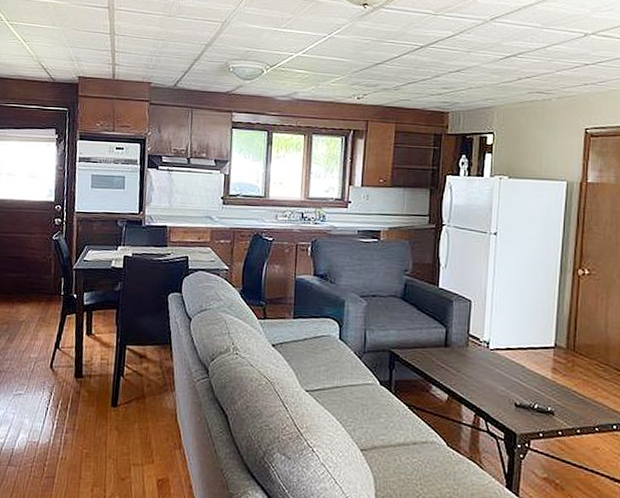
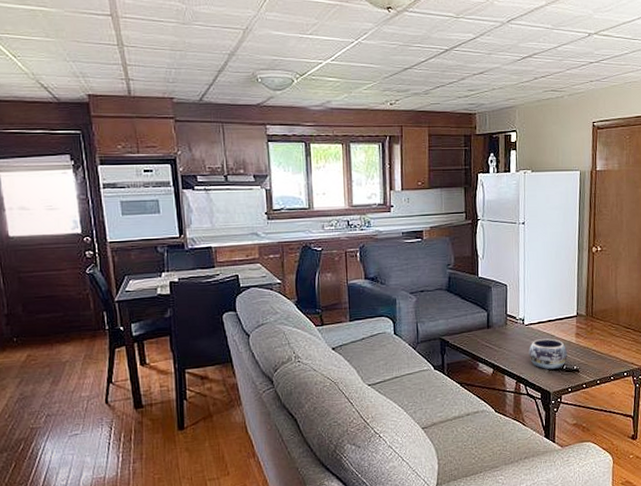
decorative bowl: none [492,368,540,408] -> present [529,338,567,370]

